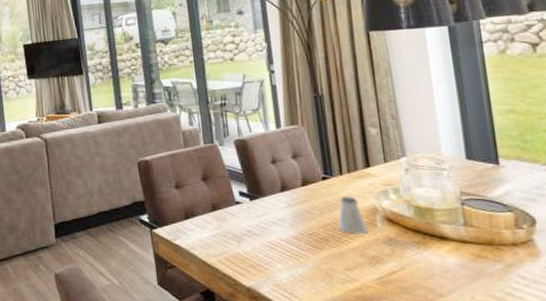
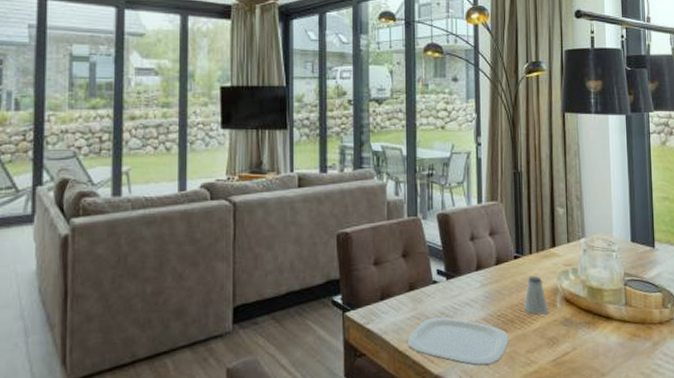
plate: none [215,234,324,281] -> present [407,317,509,366]

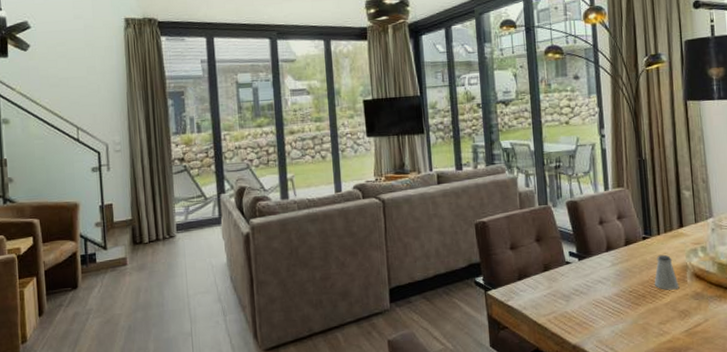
plate: present [407,317,509,366] -> none [545,293,642,337]

